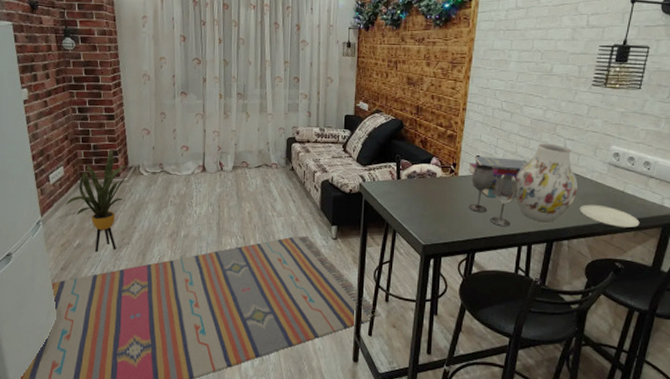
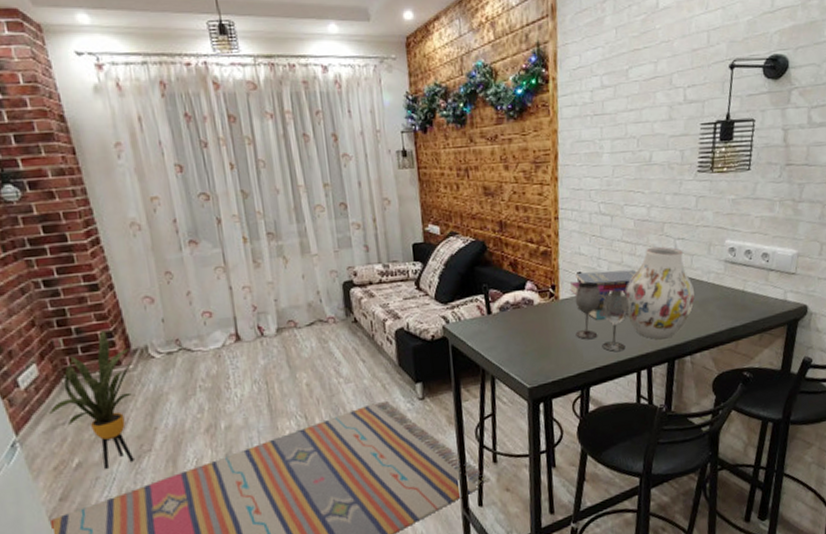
plate: present [579,204,640,228] -> none [699,310,764,332]

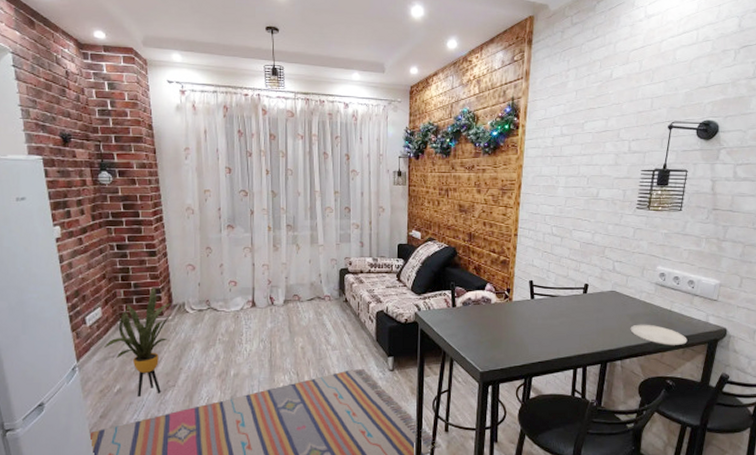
books: present [569,269,637,320] -> none [522,280,579,321]
wineglass: present [575,281,630,352] -> none [524,289,572,350]
vase: present [625,246,695,340] -> none [568,266,628,344]
plate: none [699,310,764,332] -> present [630,324,687,345]

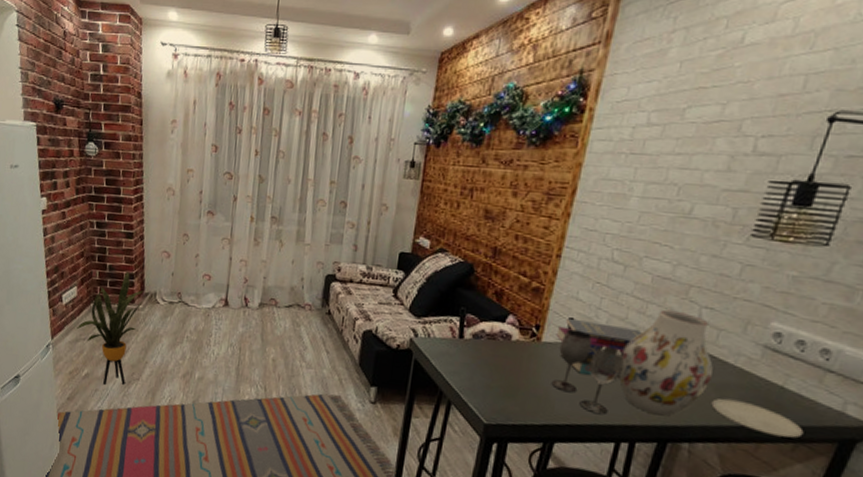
books: none [522,280,579,321] -> present [556,317,642,377]
wineglass: none [524,289,572,350] -> present [551,329,626,415]
vase: none [568,266,628,344] -> present [619,309,714,416]

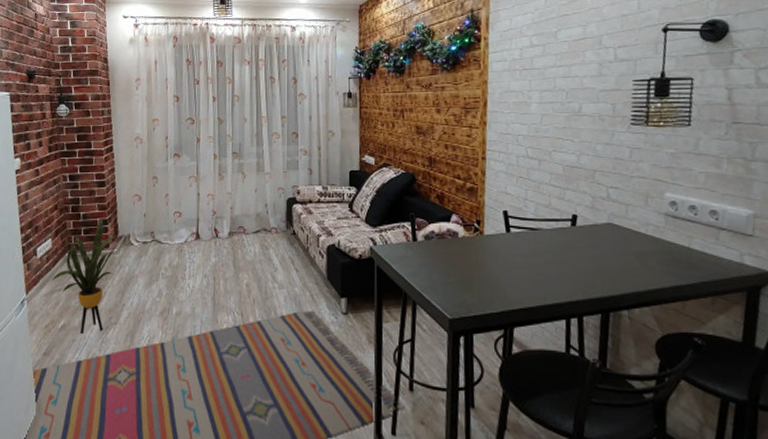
wineglass: present [551,329,626,415] -> none [500,220,558,295]
books: present [556,317,642,377] -> none [495,210,566,259]
vase: present [619,309,714,416] -> none [553,193,632,288]
plate: present [711,398,804,438] -> none [636,264,717,292]

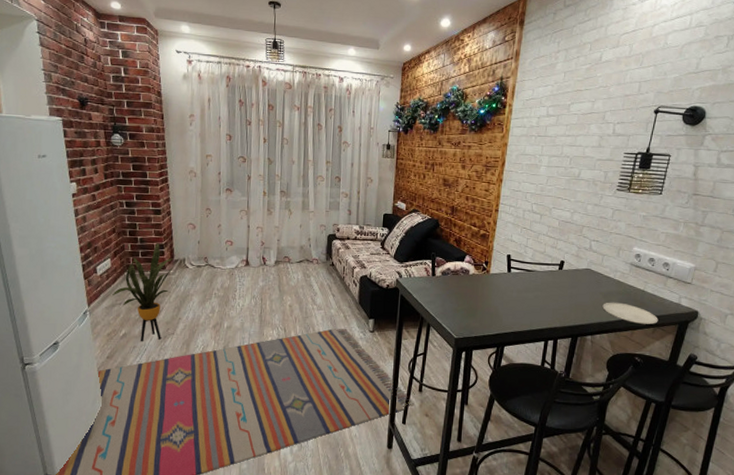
plate: none [636,264,717,292] -> present [602,302,658,324]

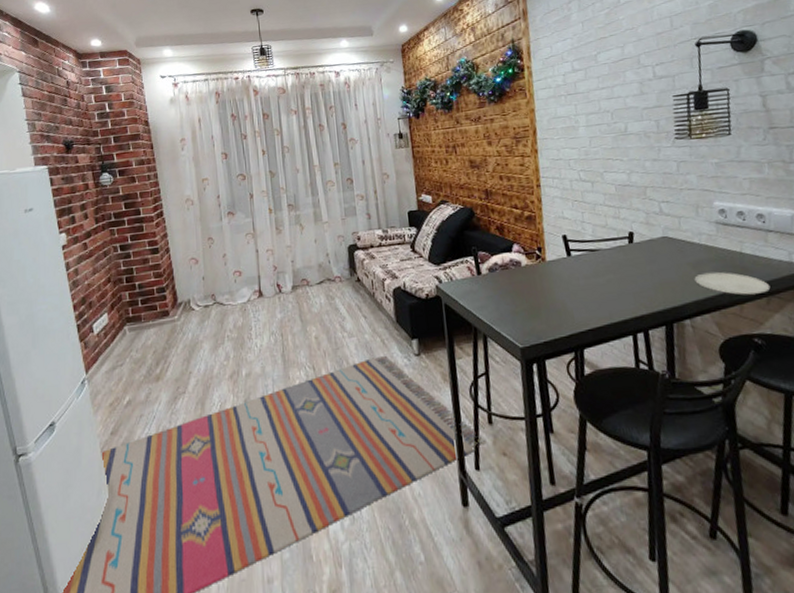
house plant: present [111,243,183,341] -> none [111,286,188,407]

